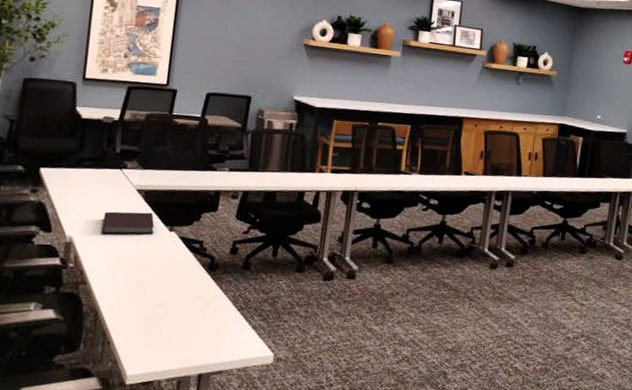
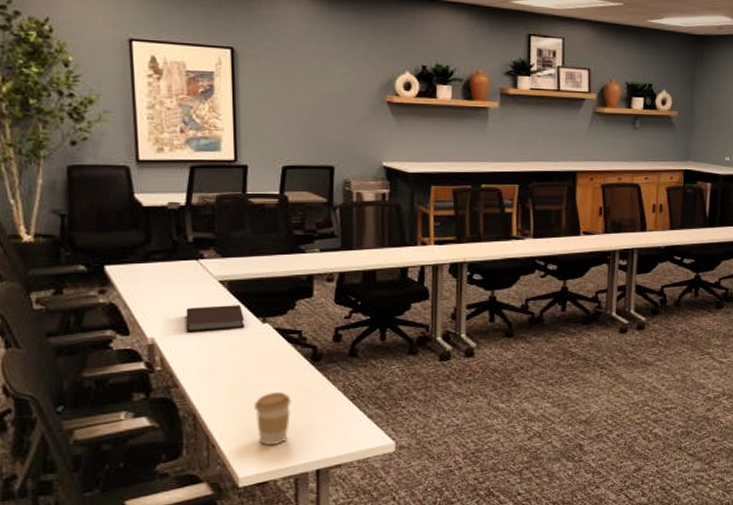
coffee cup: none [150,297,185,348] -> present [255,392,292,446]

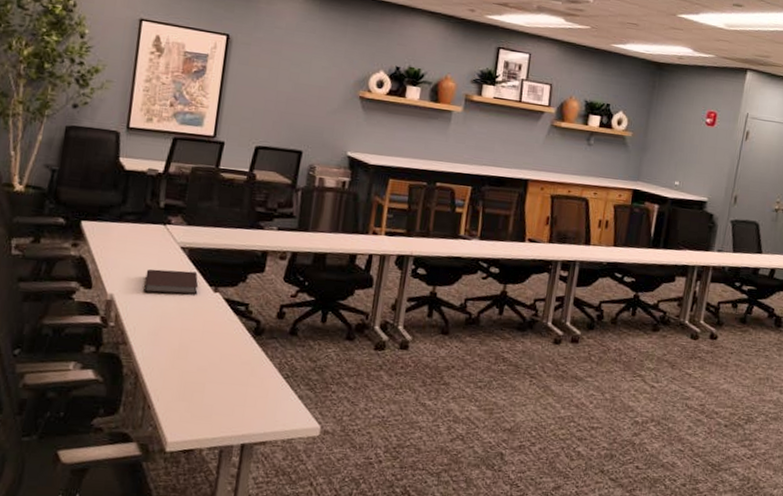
coffee cup: present [255,392,292,446] -> none [192,361,229,415]

